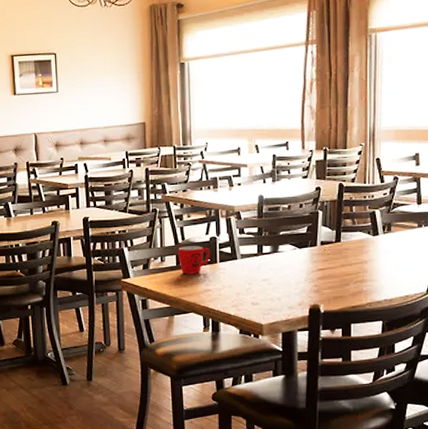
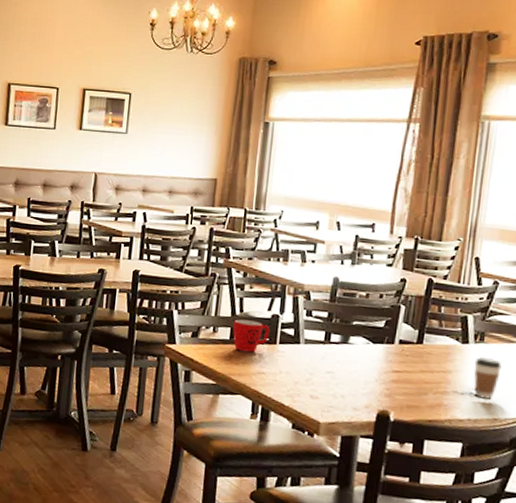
coffee cup: none [385,244,407,281] -> present [474,356,502,400]

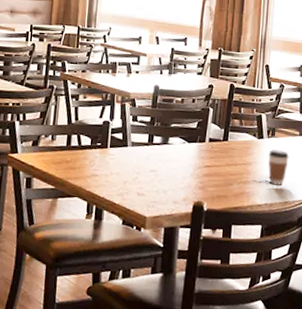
mug: present [232,319,271,353] -> none [69,127,102,157]

